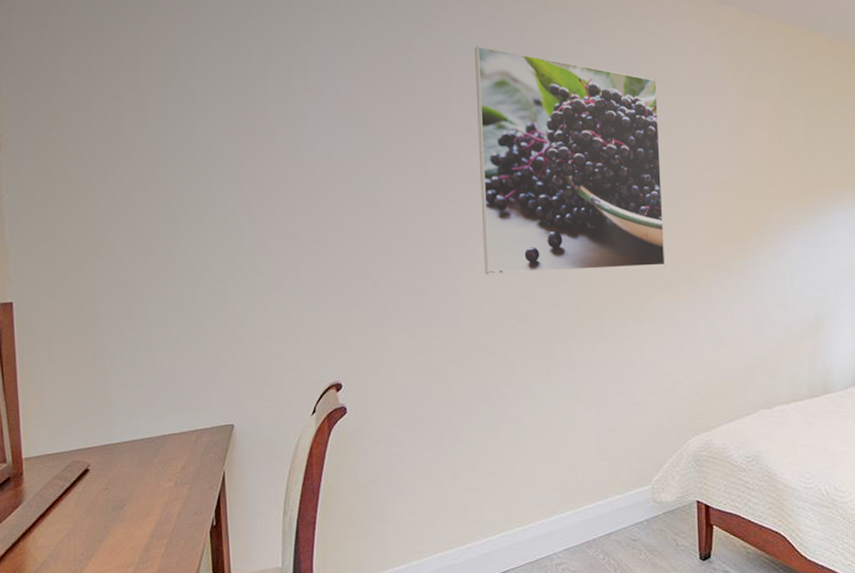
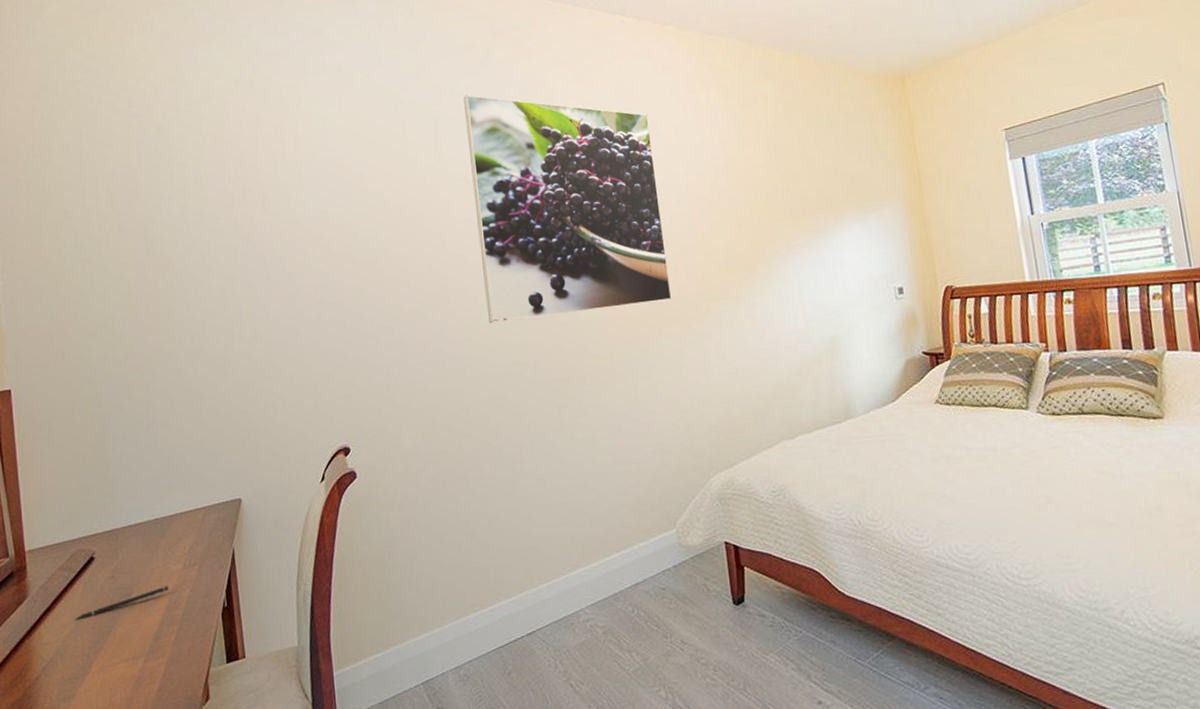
pen: none [69,501,161,527] -> present [75,585,169,621]

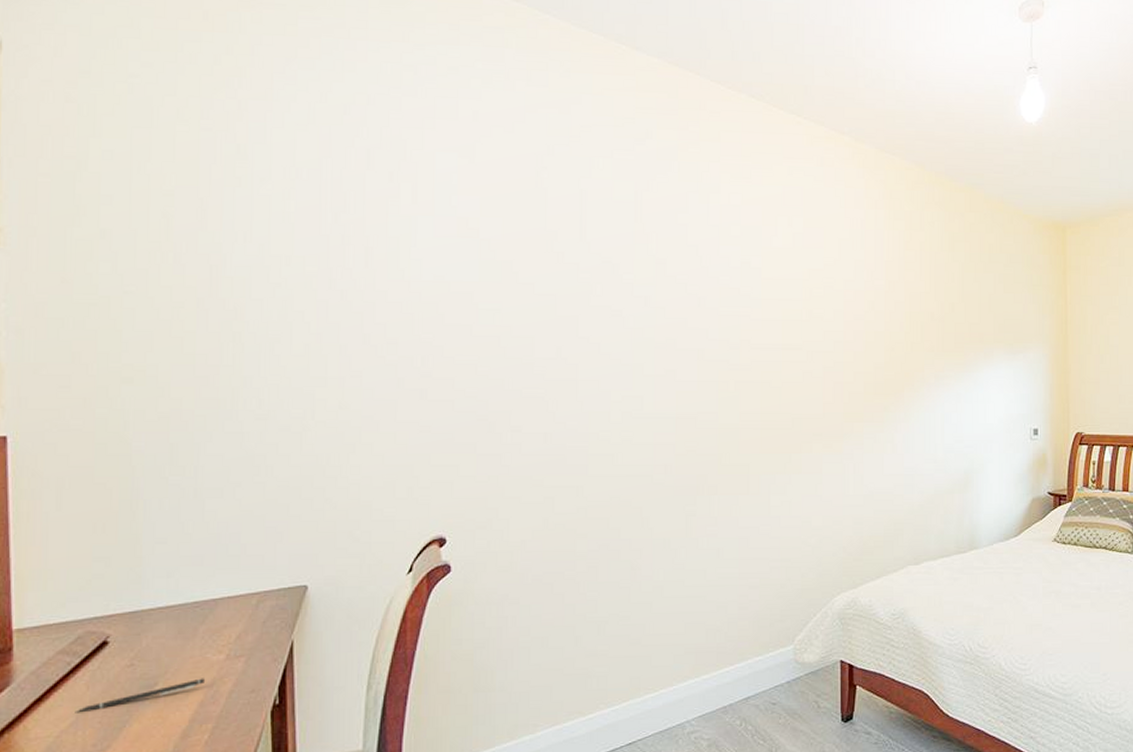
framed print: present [464,94,672,324] -> none [617,172,816,421]

